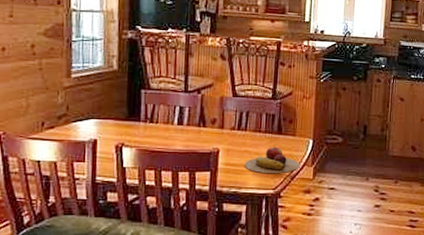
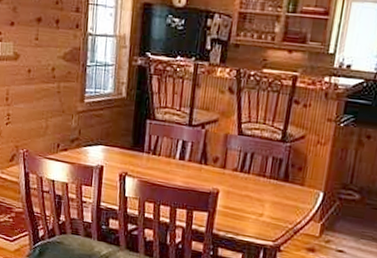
fruit: present [244,145,300,174] -> none [244,193,306,226]

